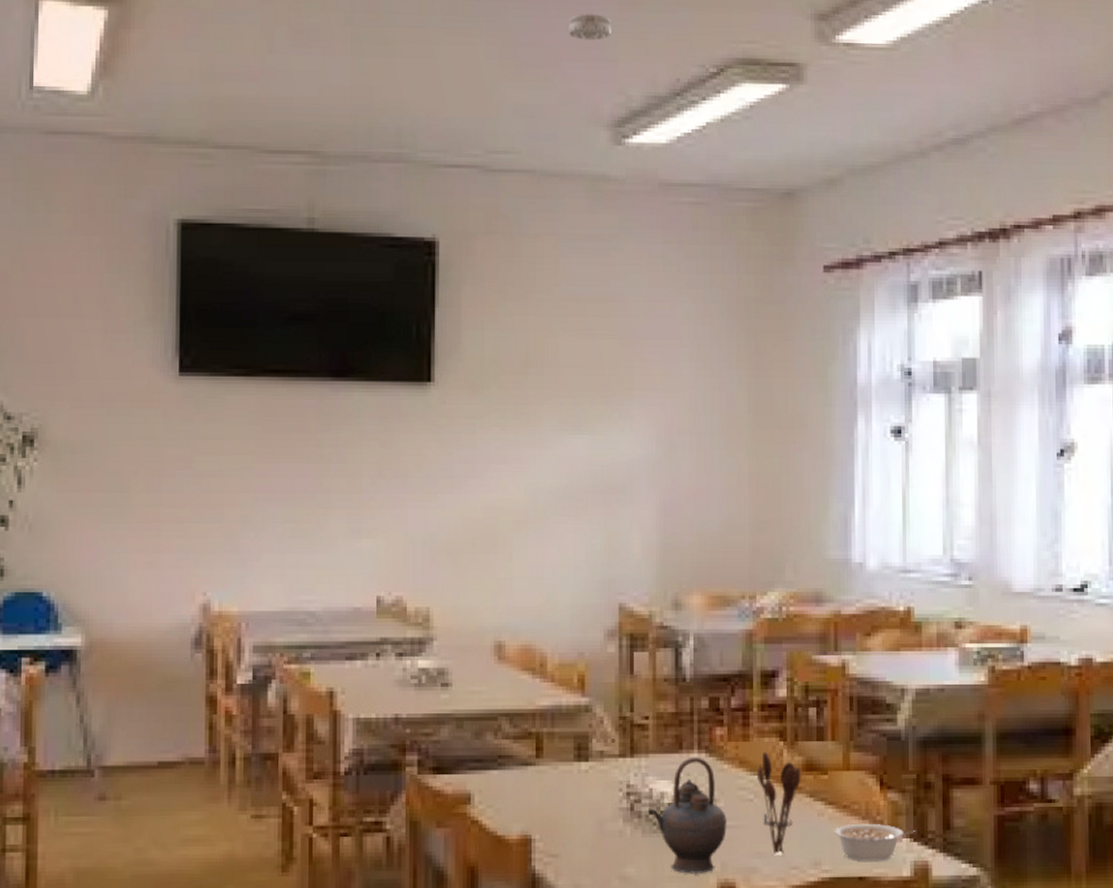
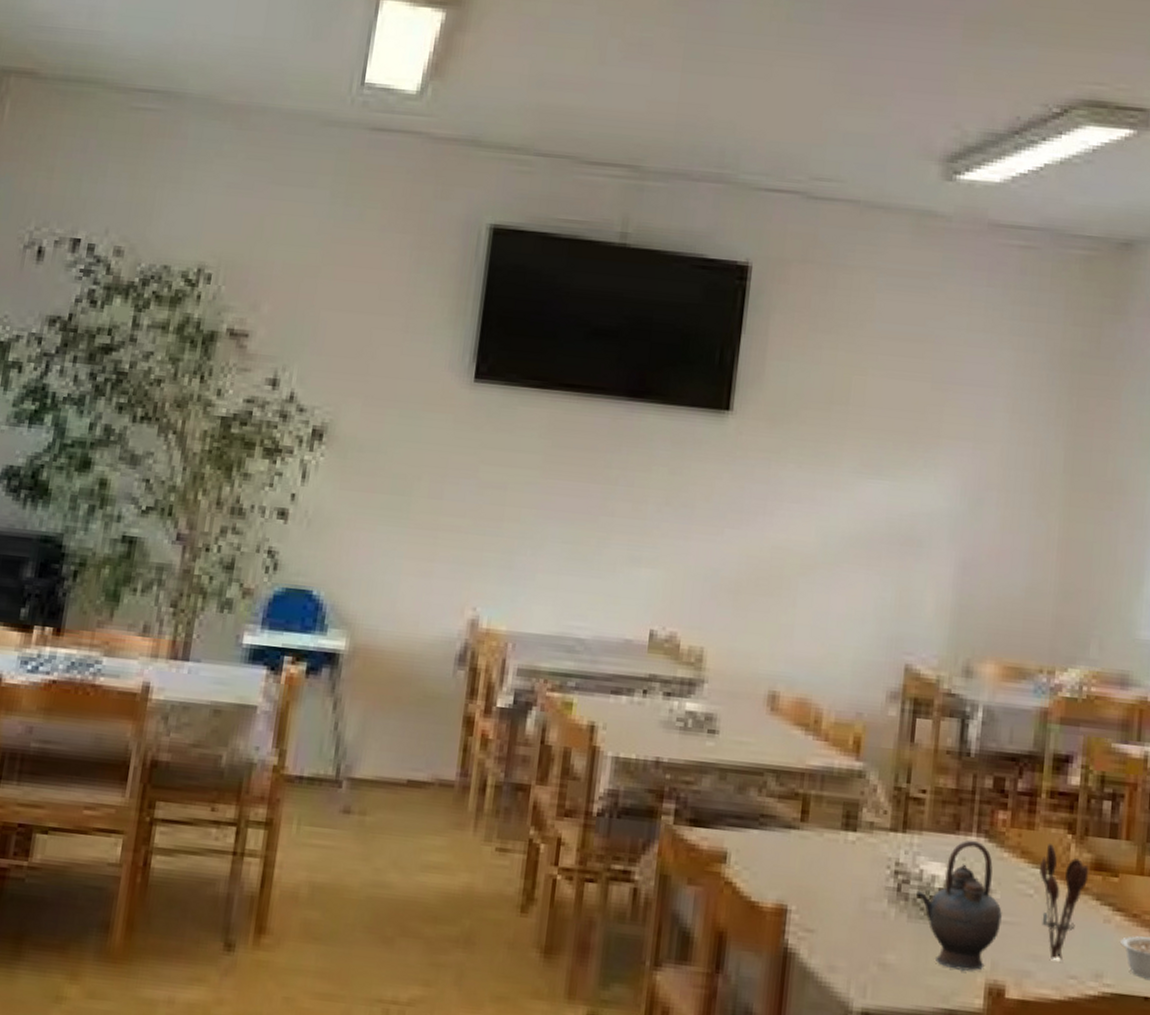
smoke detector: present [569,14,611,41] -> none [907,44,953,72]

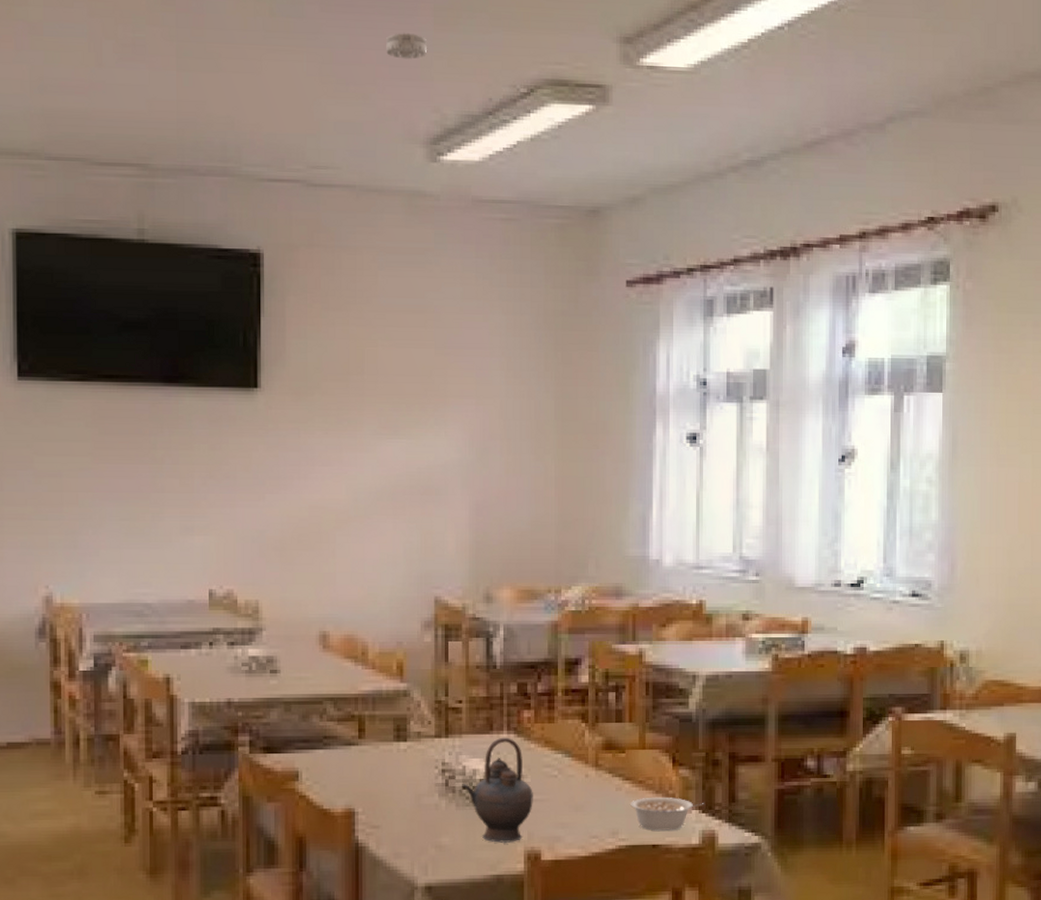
smoke detector: none [907,44,953,72] -> present [386,33,427,59]
utensil holder: present [1040,844,1089,961] -> none [561,733,601,825]

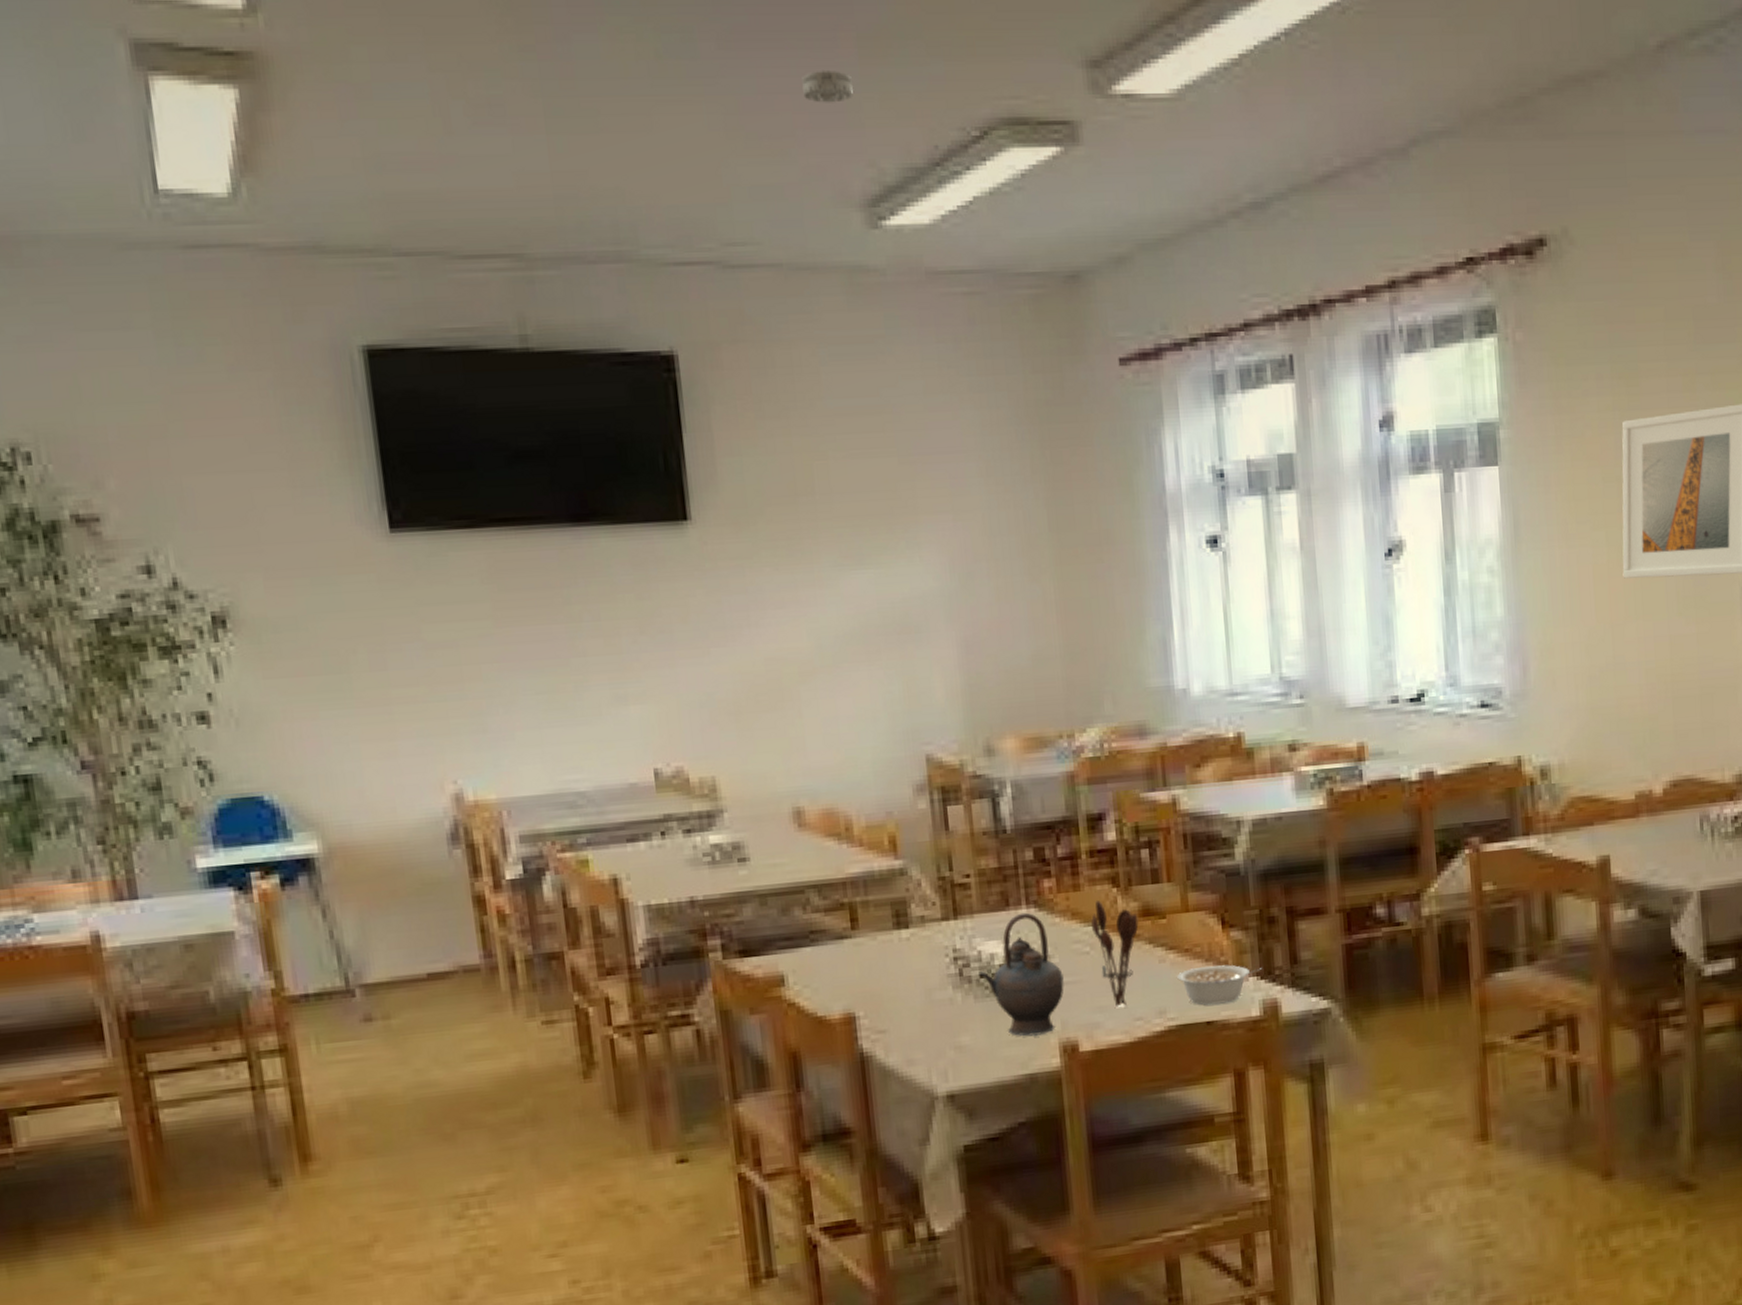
utensil holder: none [561,733,601,825] -> present [1091,901,1139,1007]

